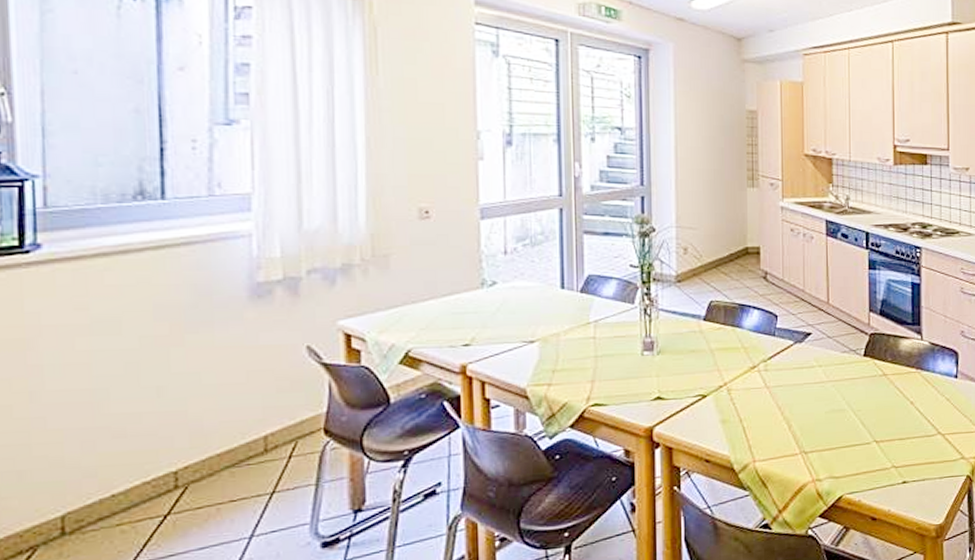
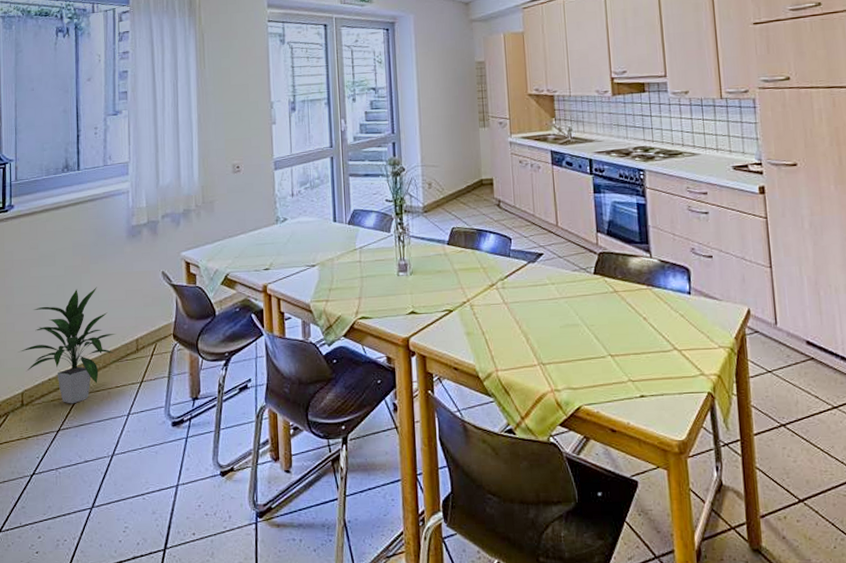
indoor plant: none [55,365,230,528] -> present [19,287,116,404]

